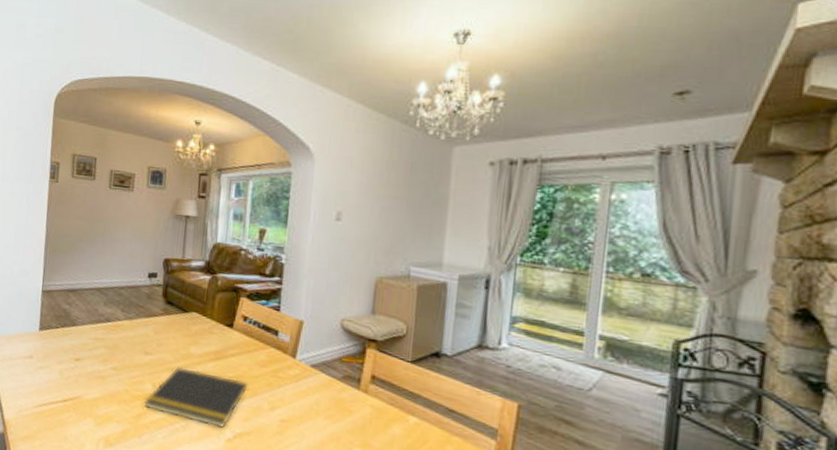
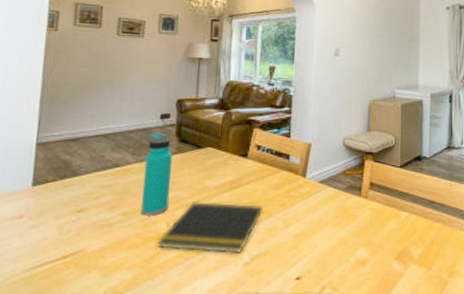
water bottle: none [130,291,159,375] -> present [141,133,172,216]

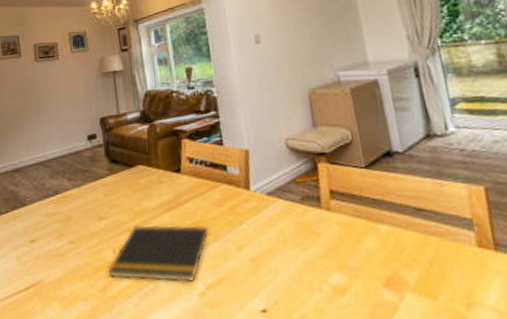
water bottle: present [141,133,172,216] -> none [81,155,112,244]

